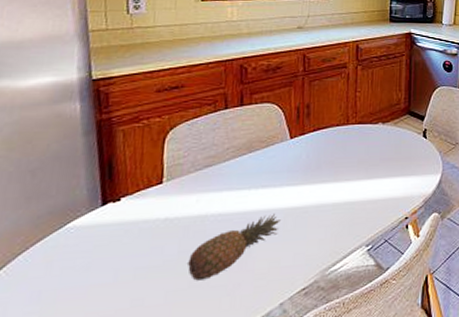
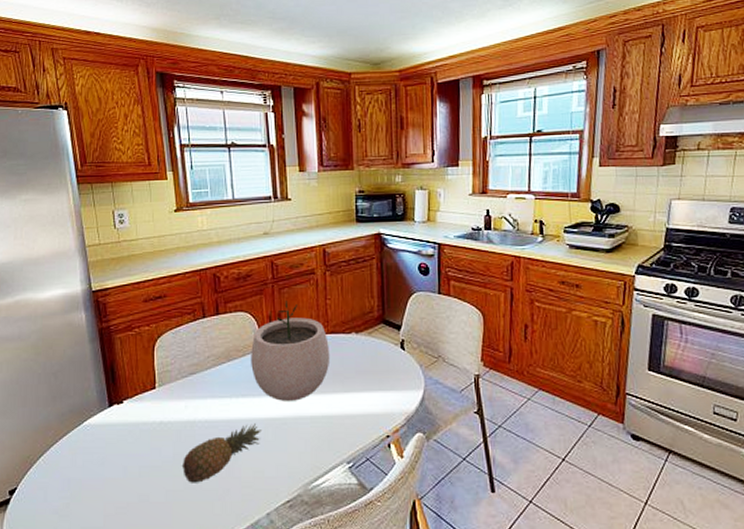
plant pot: none [274,92,357,190] -> present [251,301,331,401]

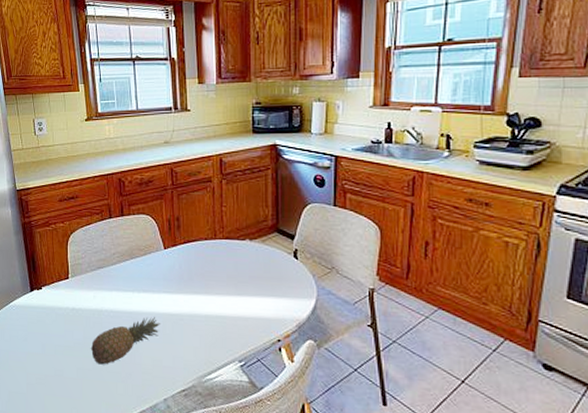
plant pot: present [251,301,331,401] -> none [152,206,225,300]

